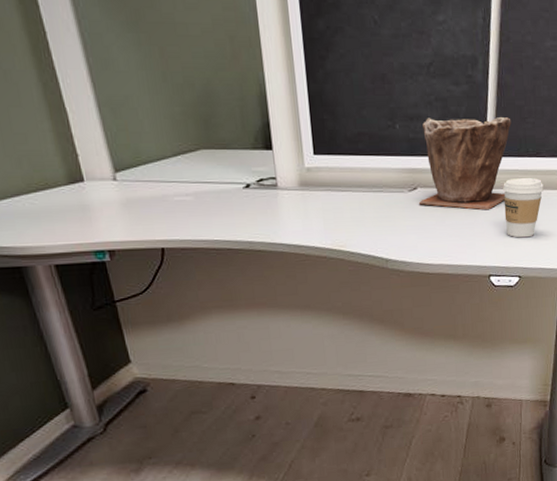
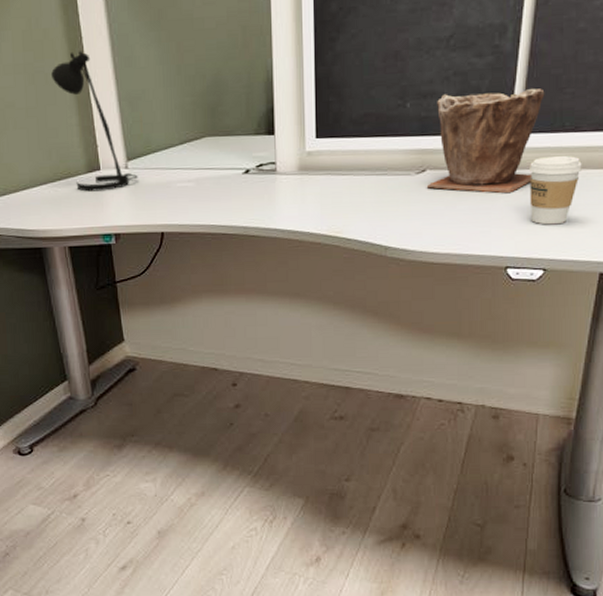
desk lamp: none [11,47,129,205] -> present [51,51,138,192]

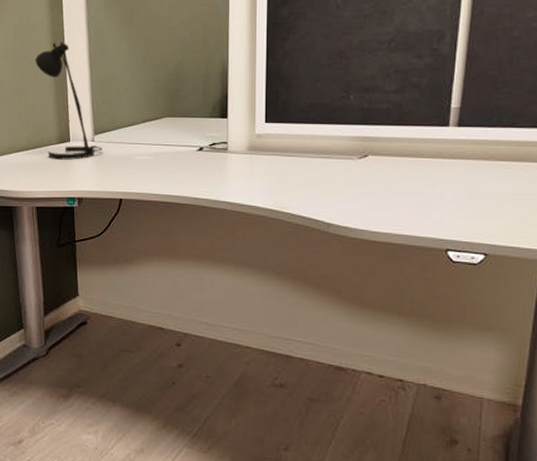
plant pot: present [426,89,545,194] -> none [368,88,482,181]
coffee cup: present [529,155,582,225] -> none [468,148,520,212]

